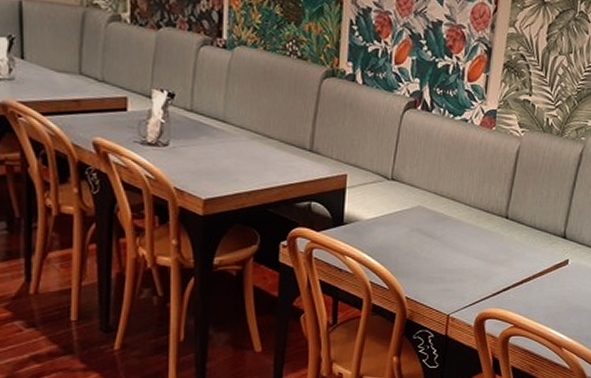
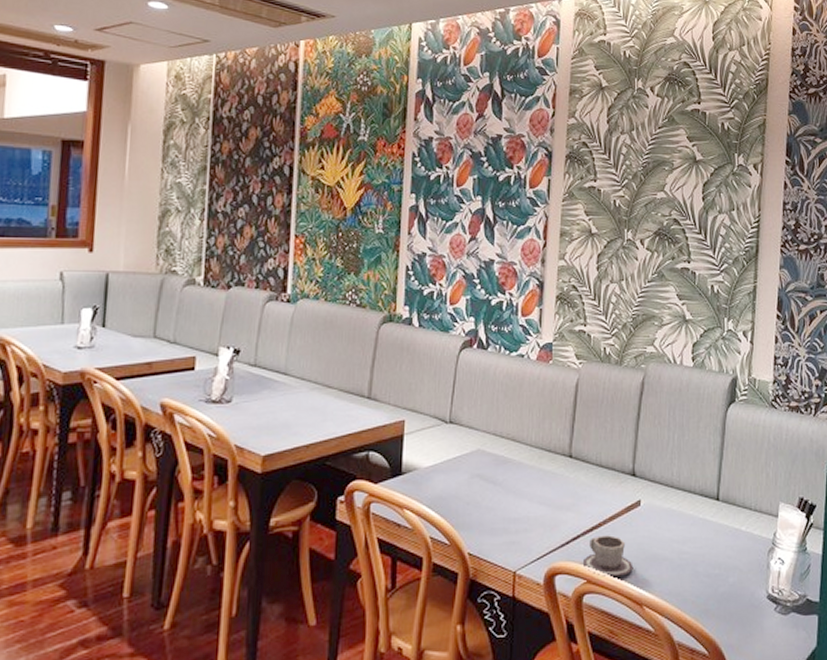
cup: none [512,288,557,324] -> present [584,535,634,578]

